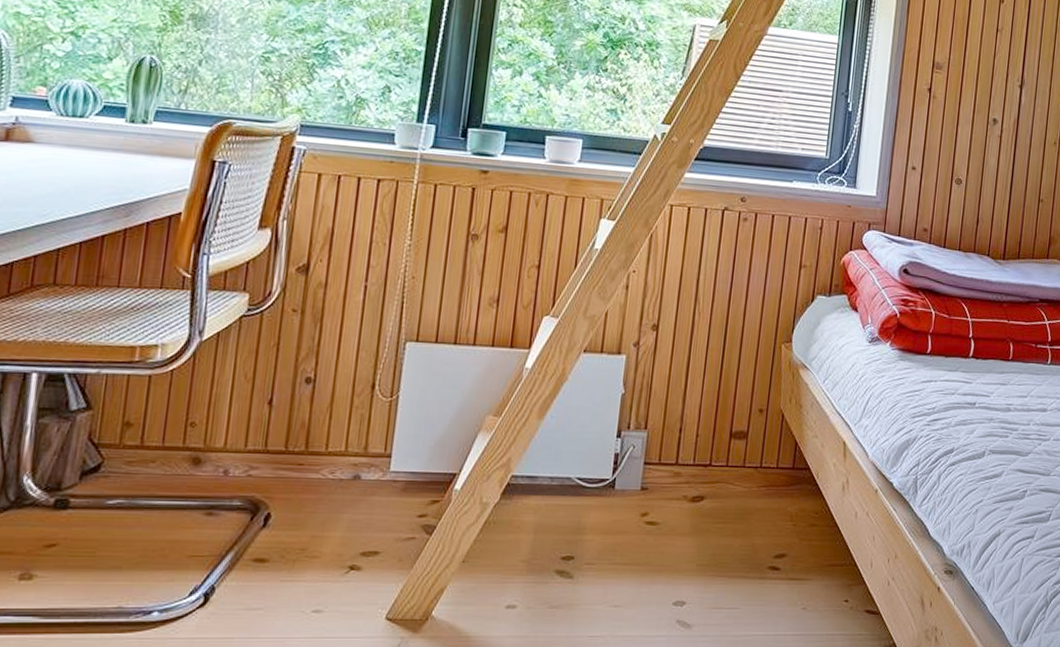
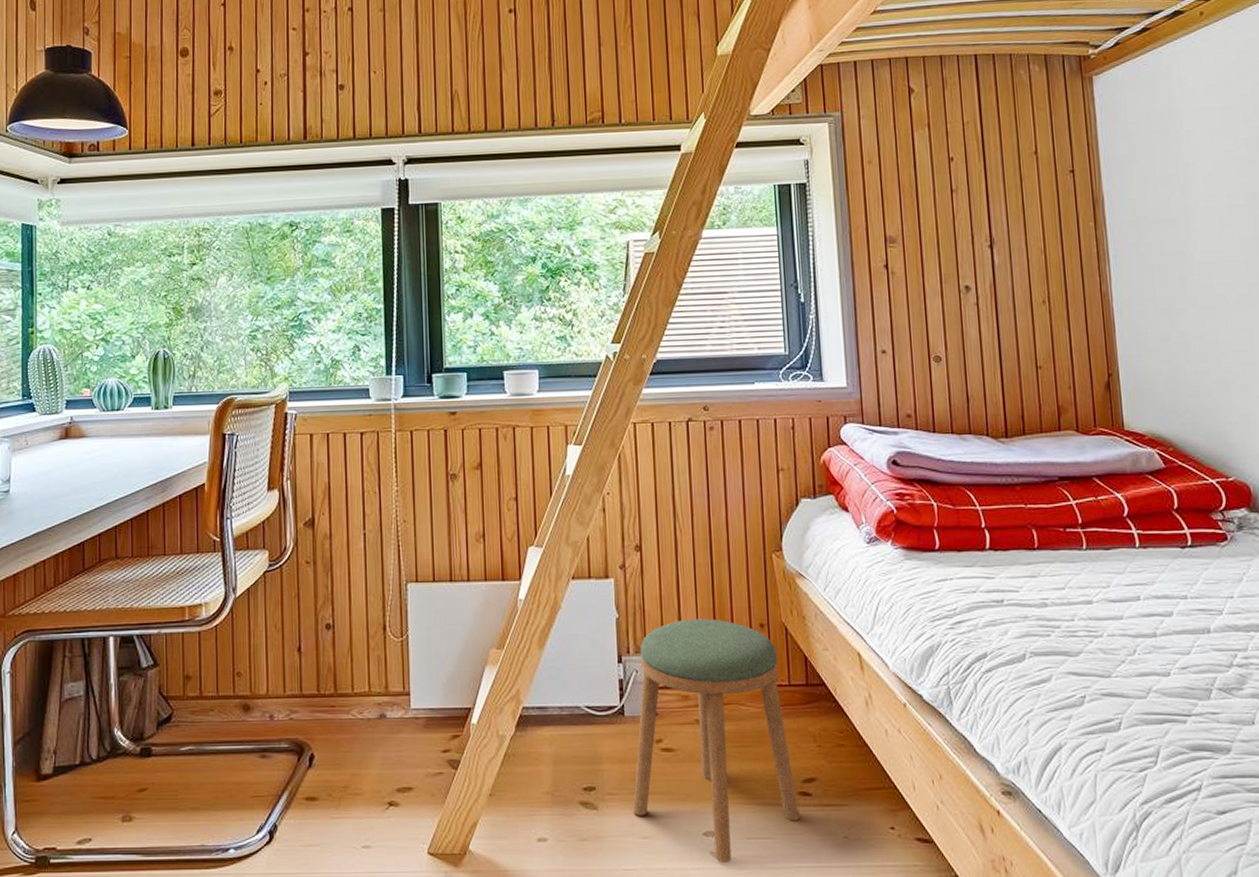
stool: none [608,400,771,631] -> present [633,619,800,864]

